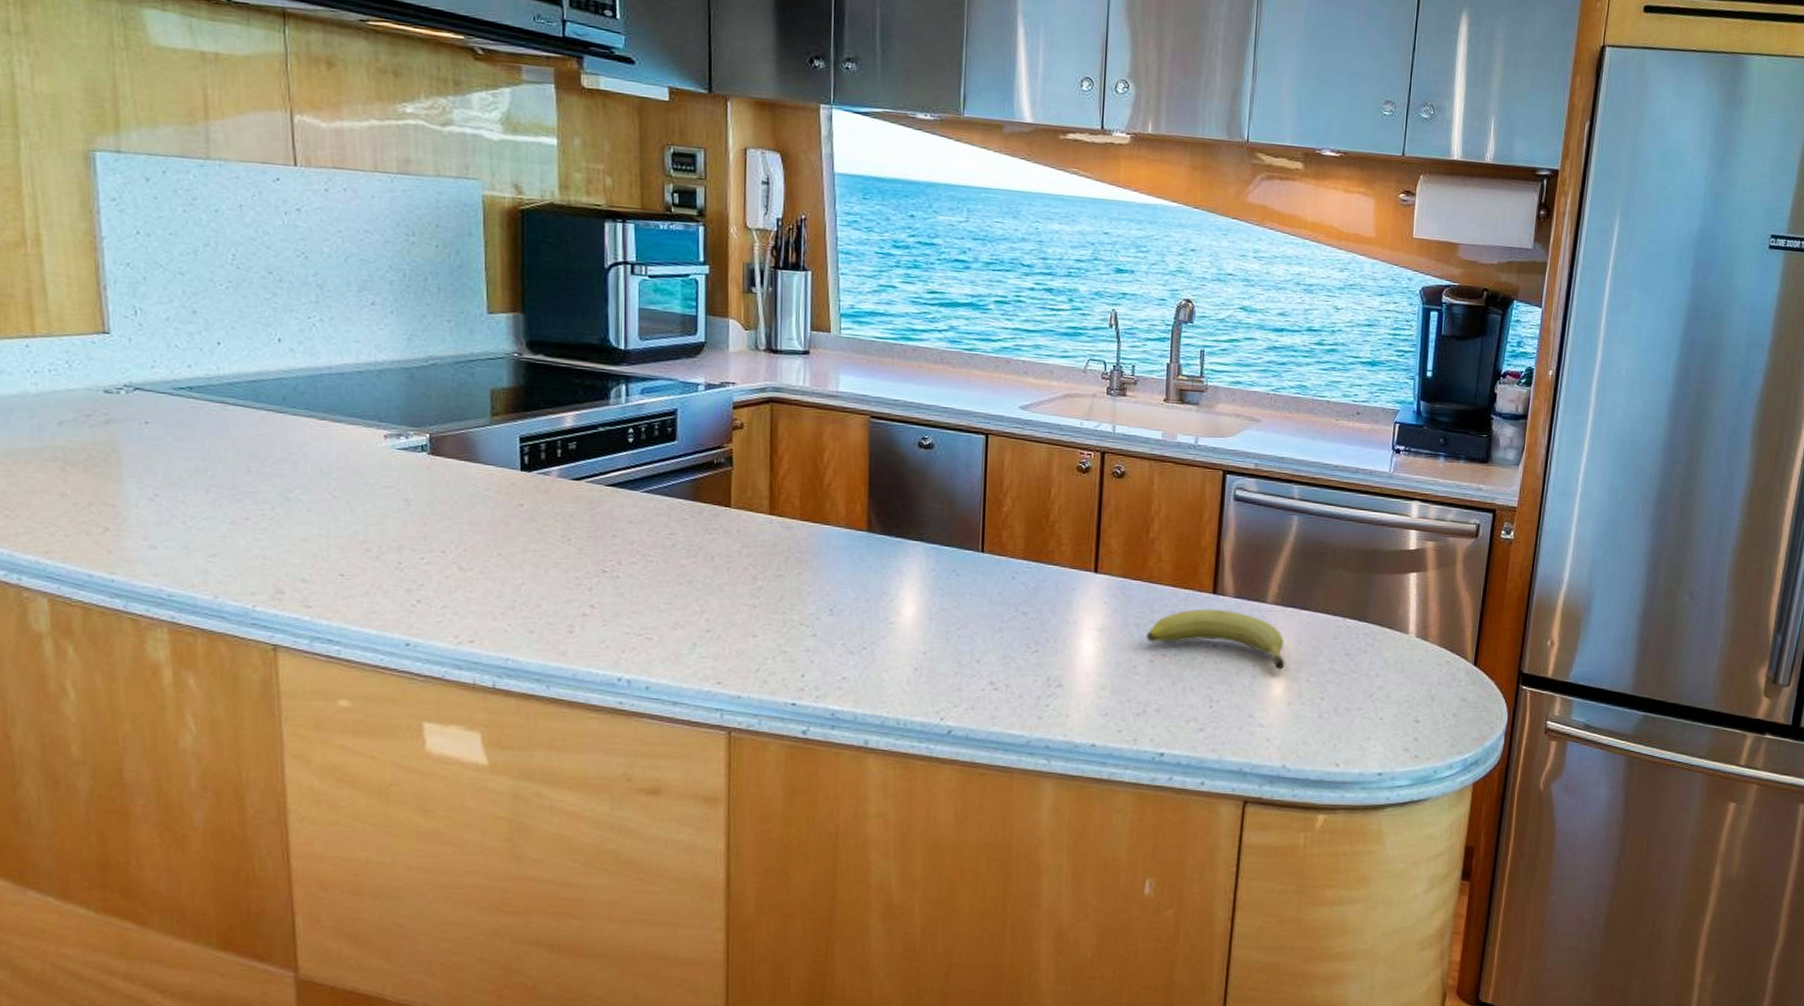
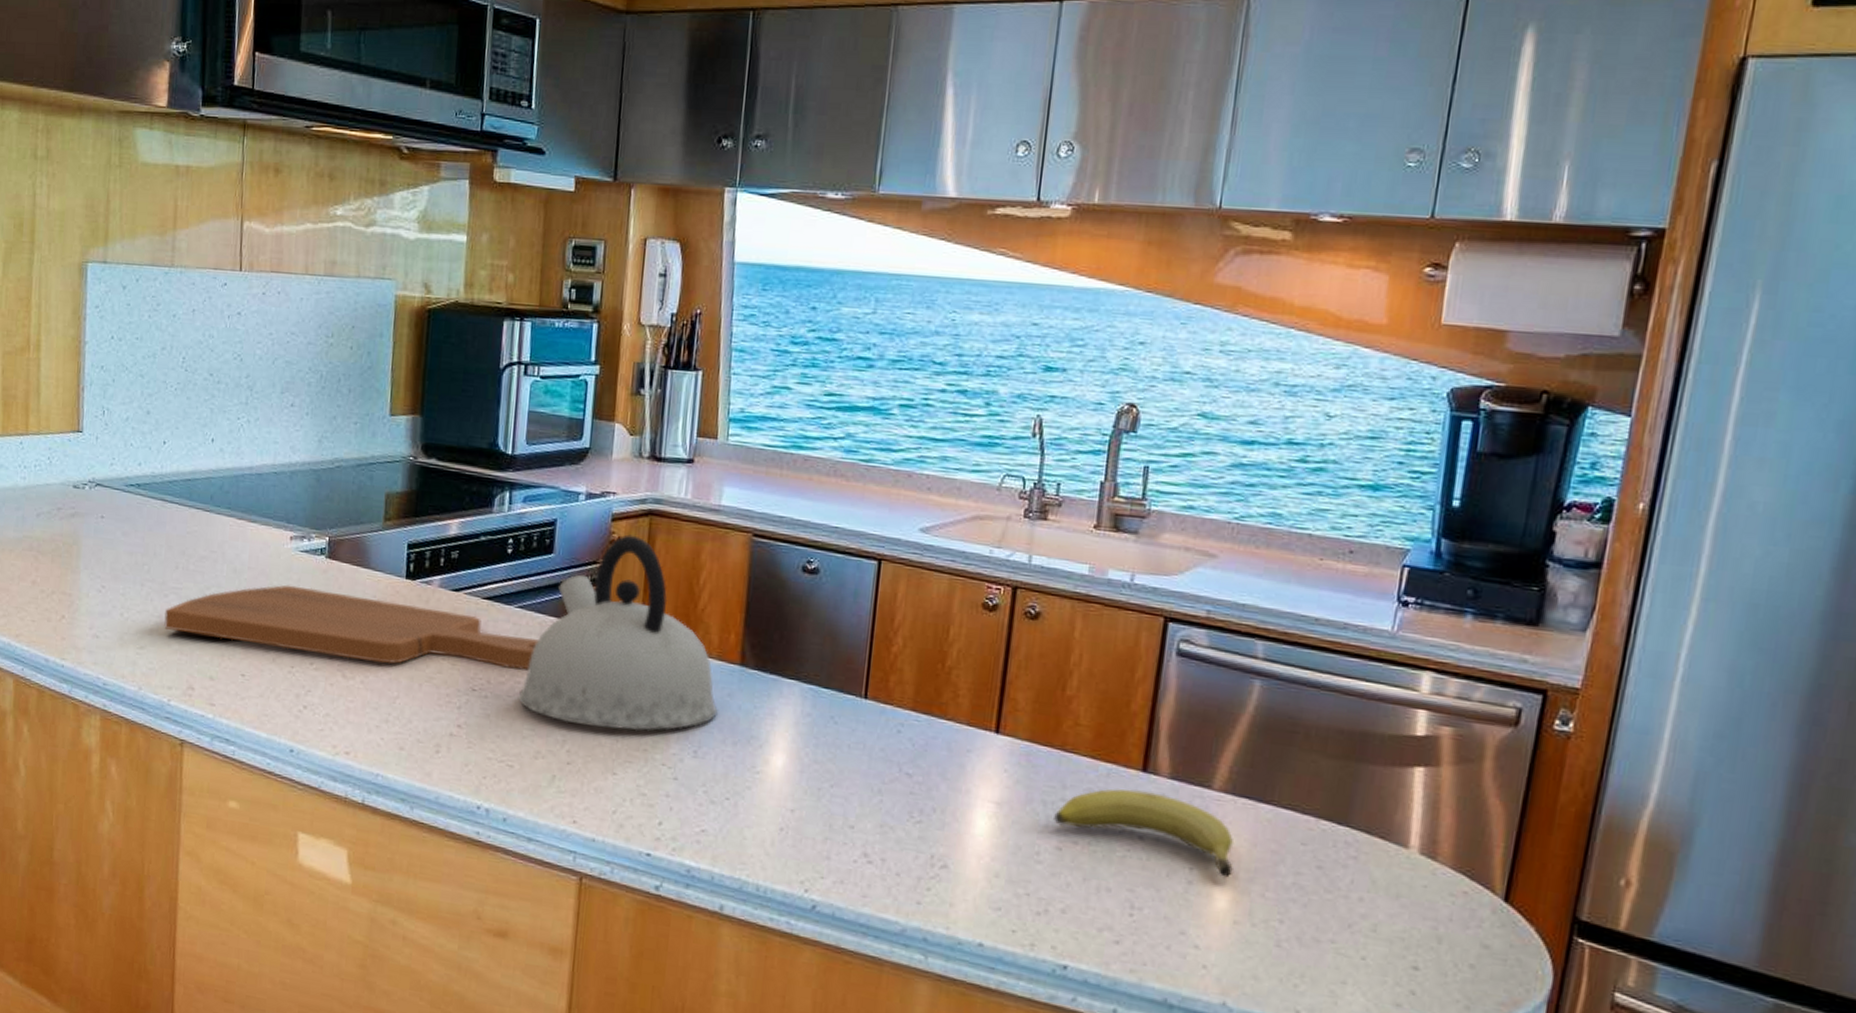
cutting board: none [239,482,669,554] -> present [164,584,539,671]
kettle: none [653,420,850,597] -> present [519,534,718,731]

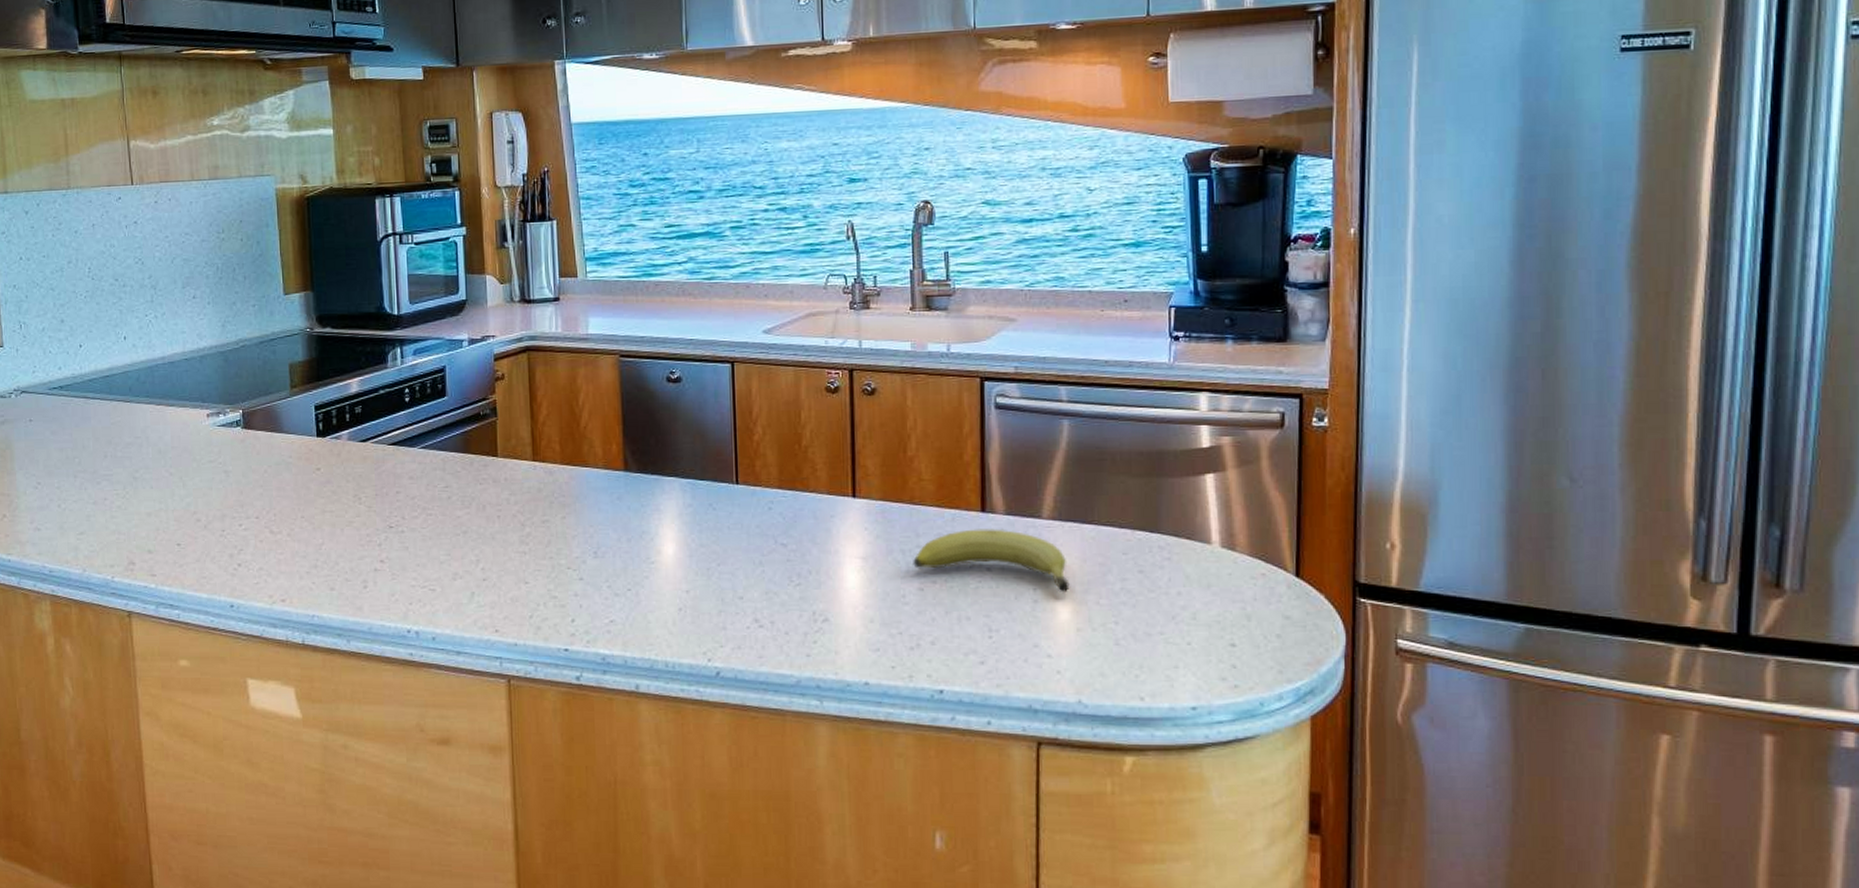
cutting board: present [164,584,539,671] -> none [99,457,444,516]
kettle: present [519,534,718,731] -> none [432,370,610,544]

